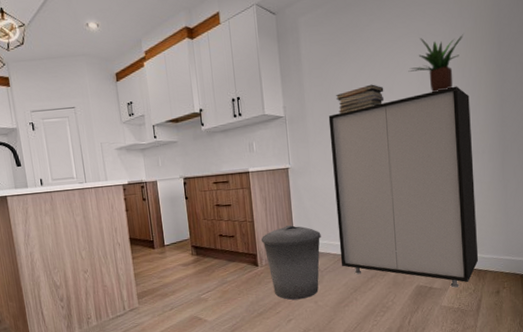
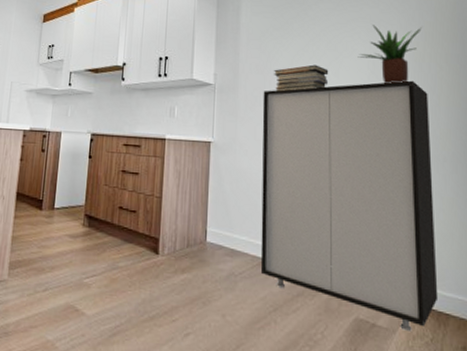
trash can: present [261,225,321,300] -> none [166,210,240,309]

